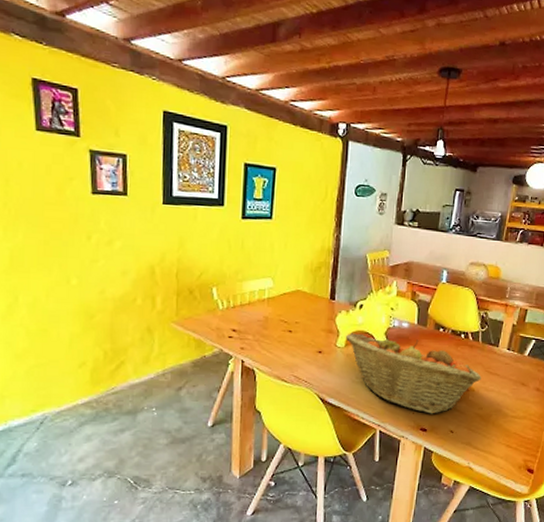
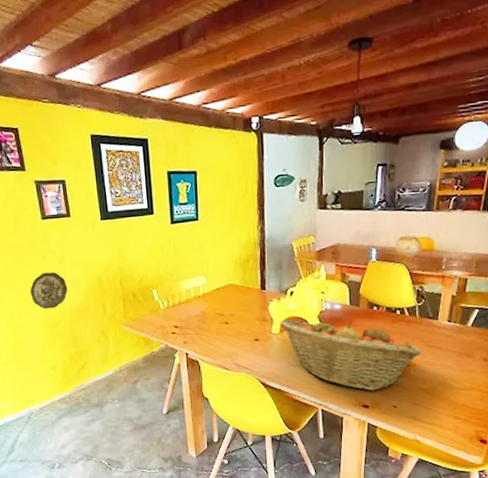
decorative plate: none [64,254,113,297] -> present [29,272,68,309]

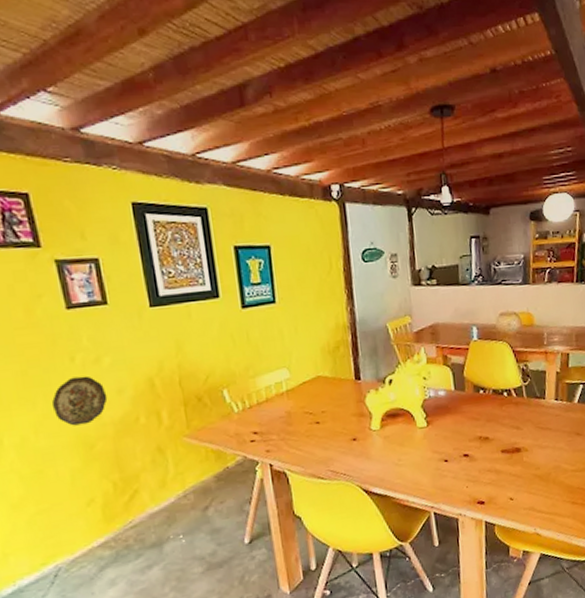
fruit basket: present [280,319,422,391] -> none [380,406,533,485]

